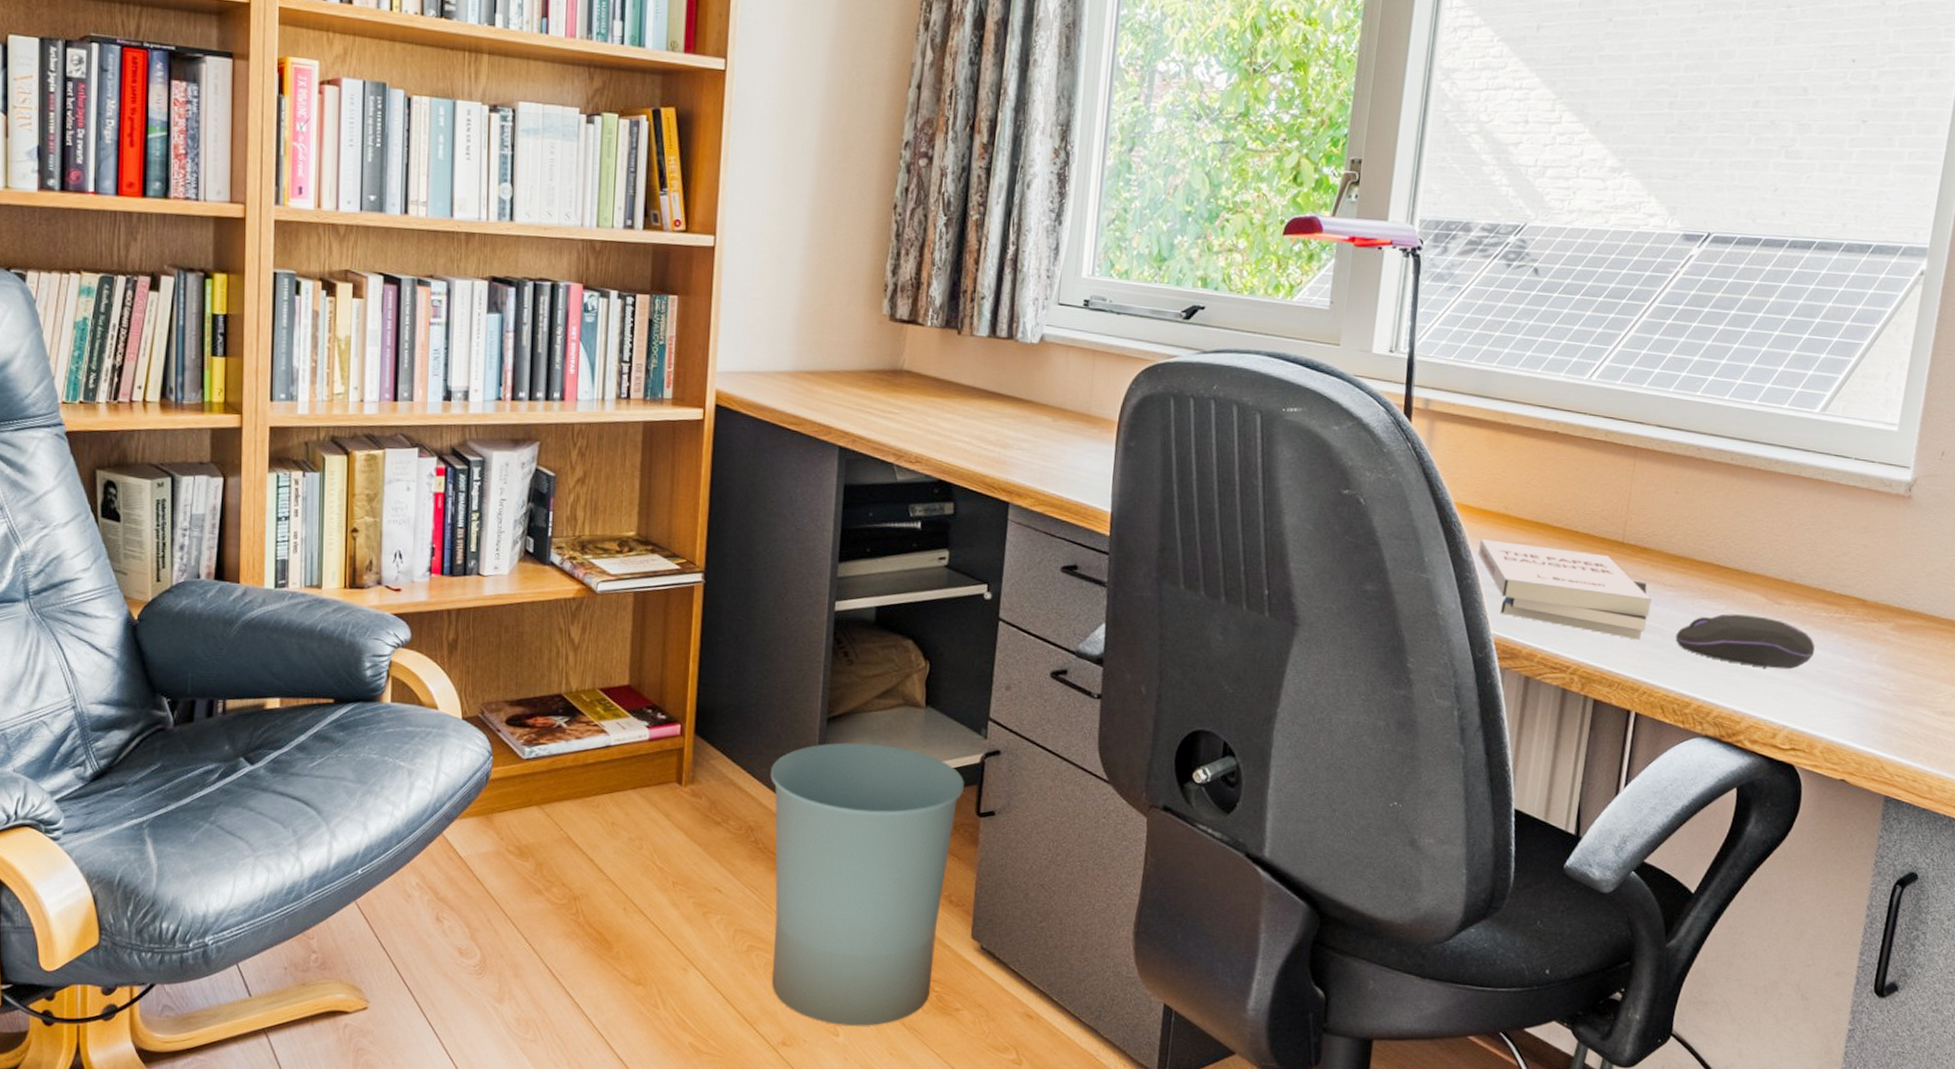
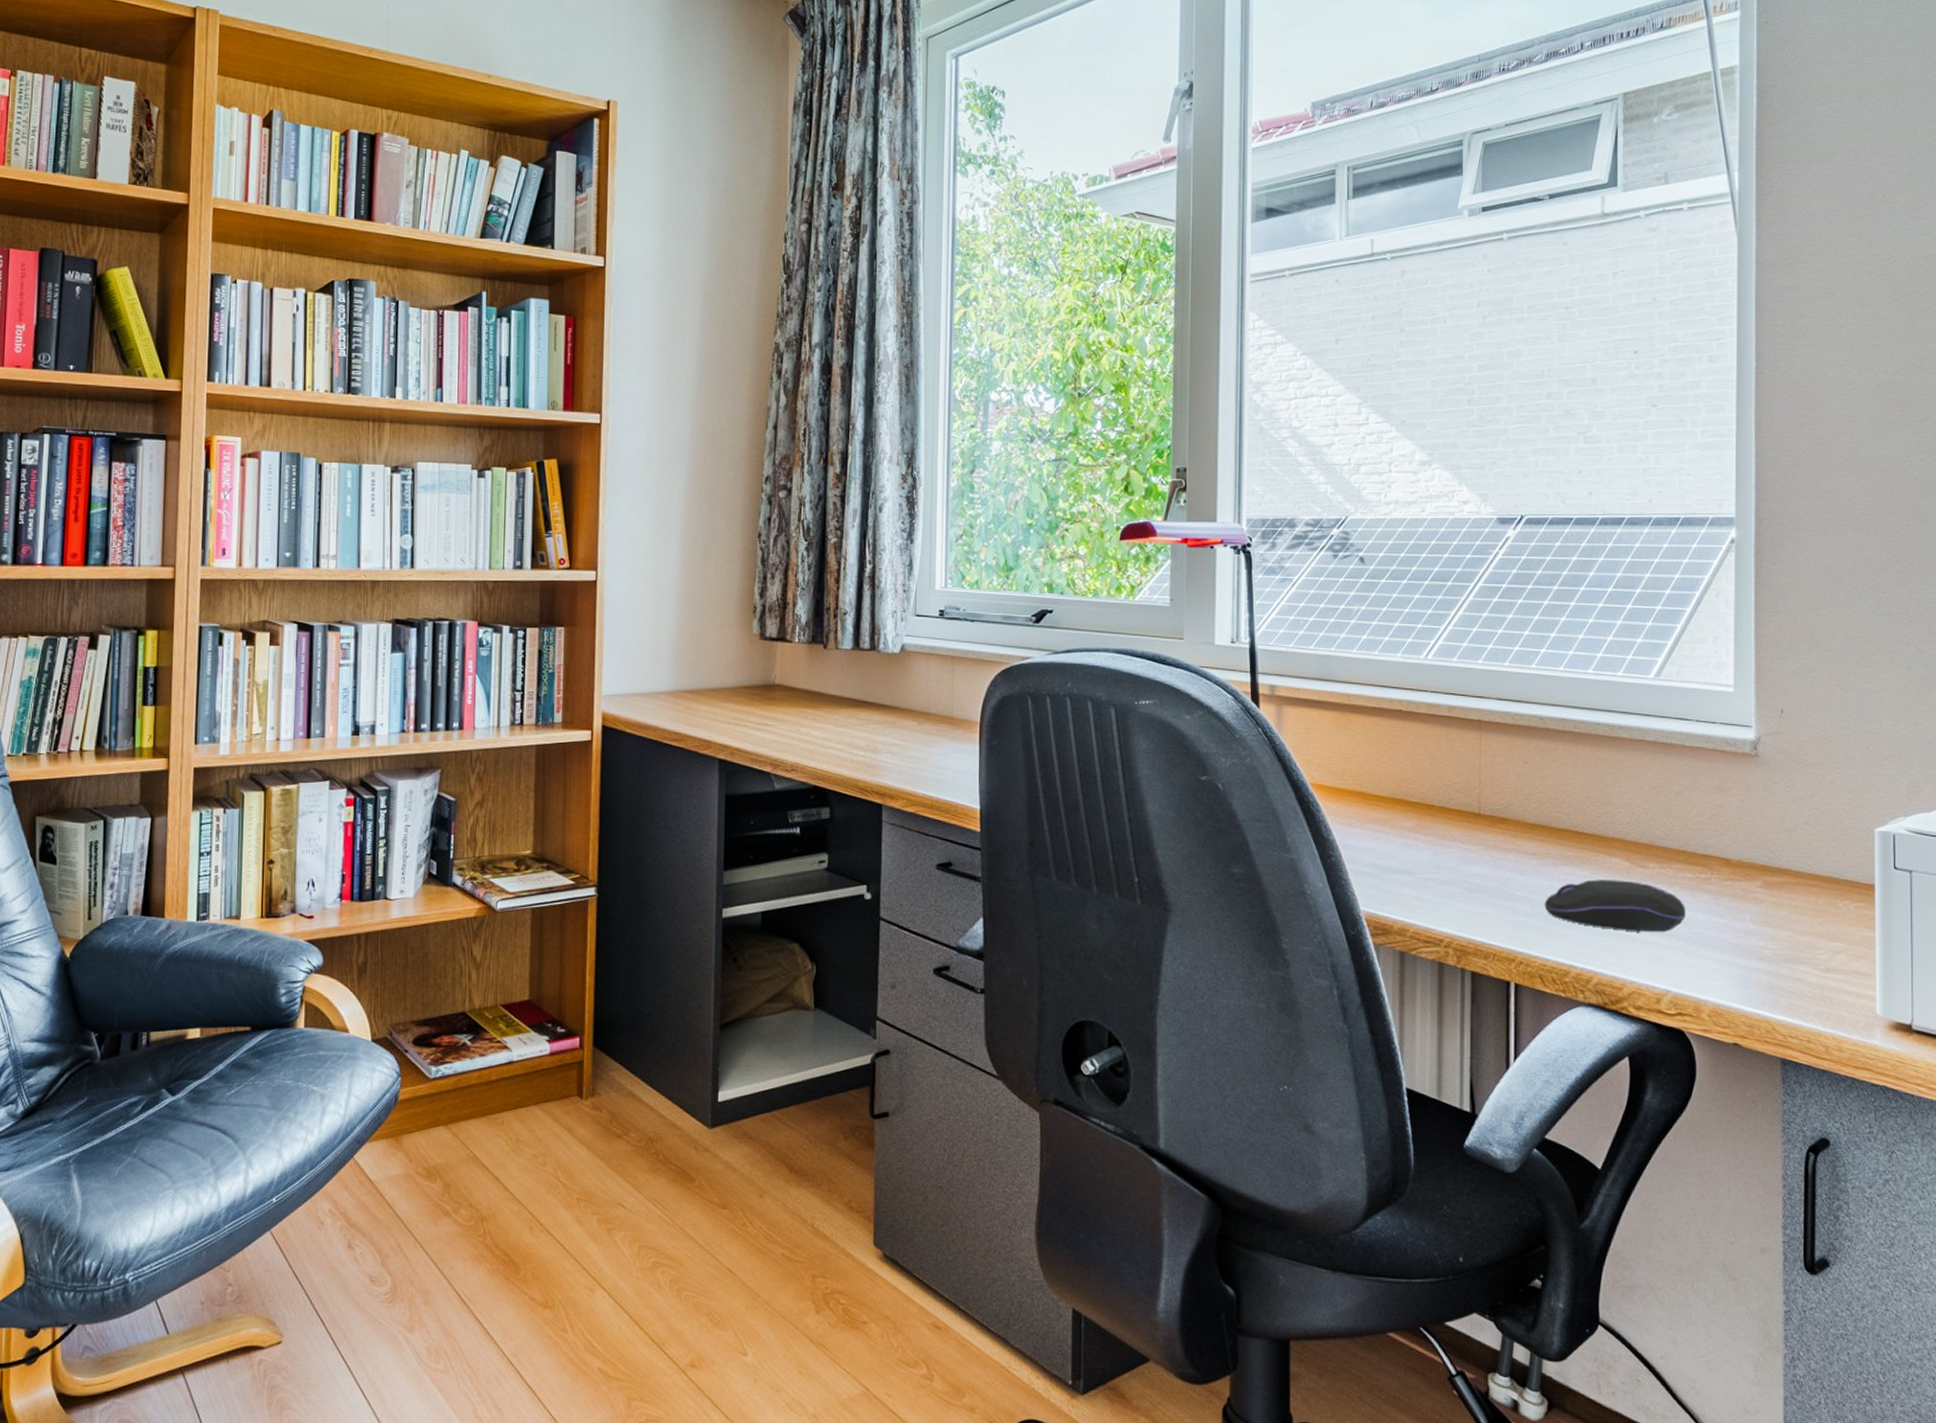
waste bin: present [771,742,964,1026] -> none [668,1049,857,1344]
books: present [1477,539,1652,640] -> none [1338,817,1515,910]

